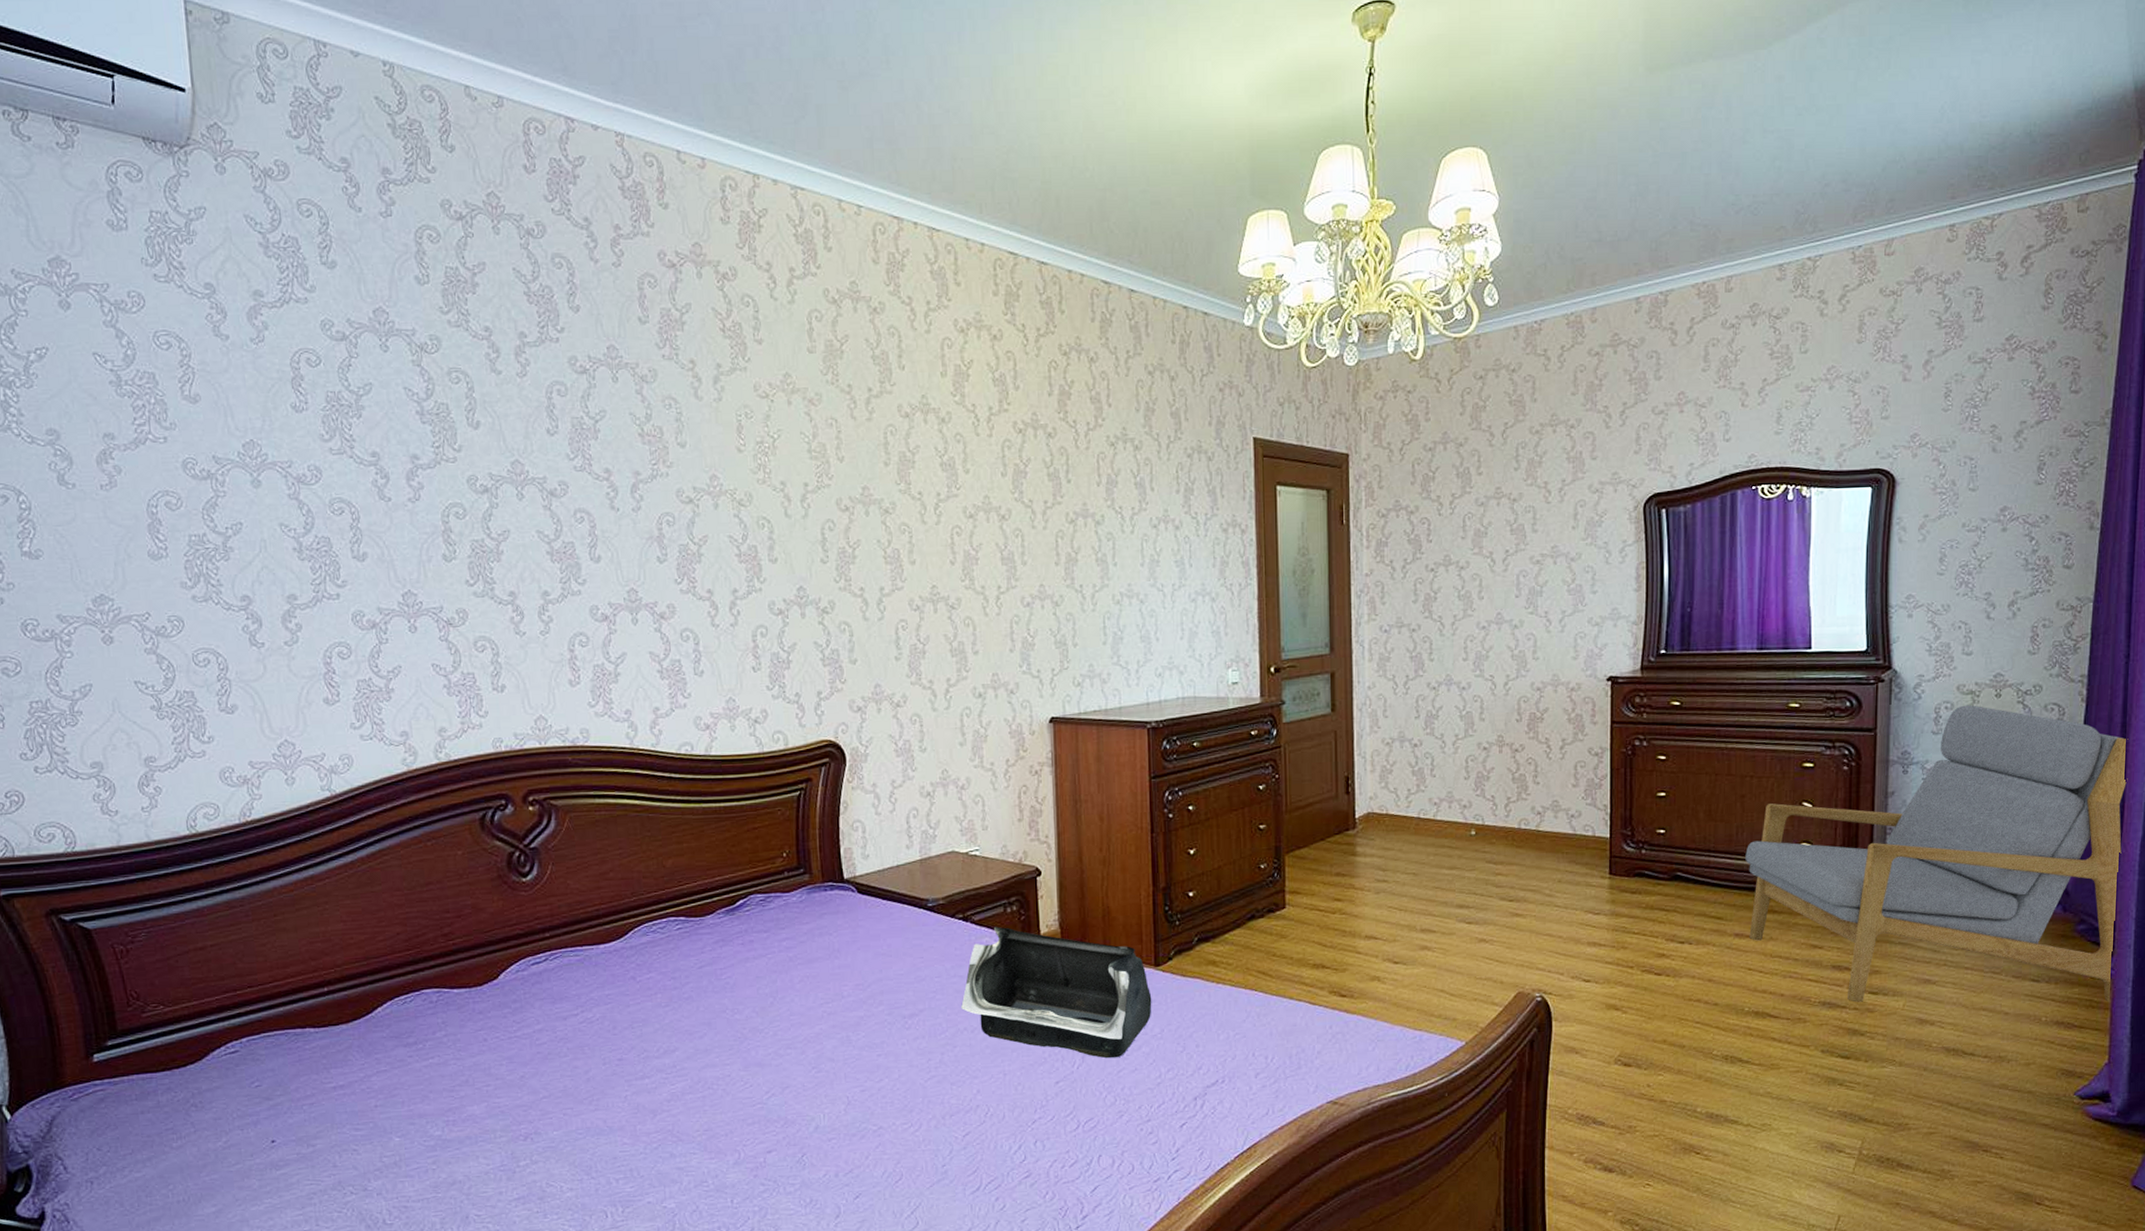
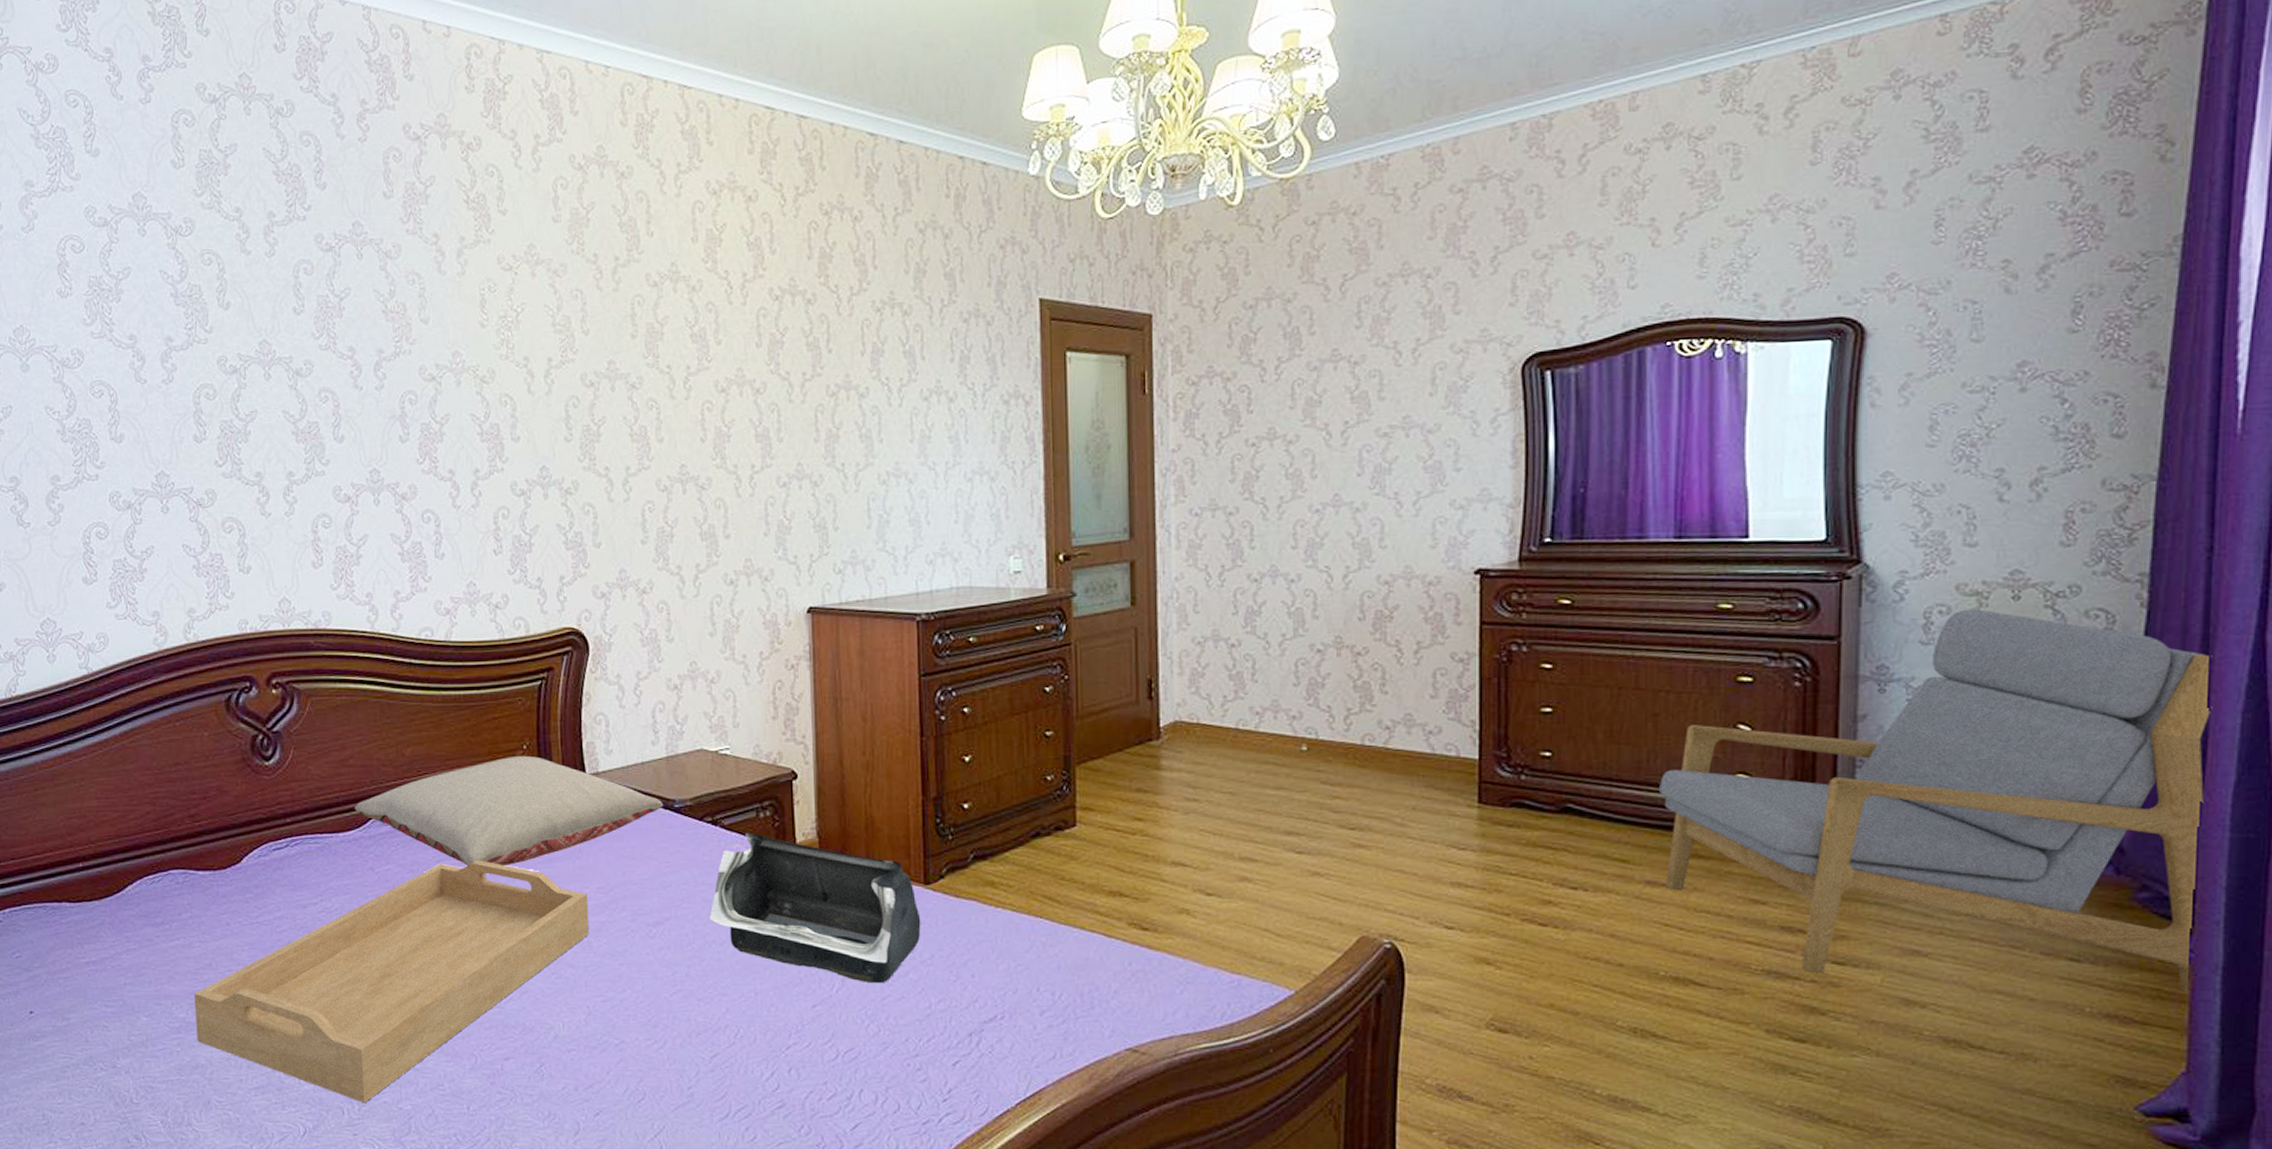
serving tray: none [450,964,849,1205] -> present [194,860,590,1103]
pillow: none [614,863,917,970] -> present [354,755,663,866]

